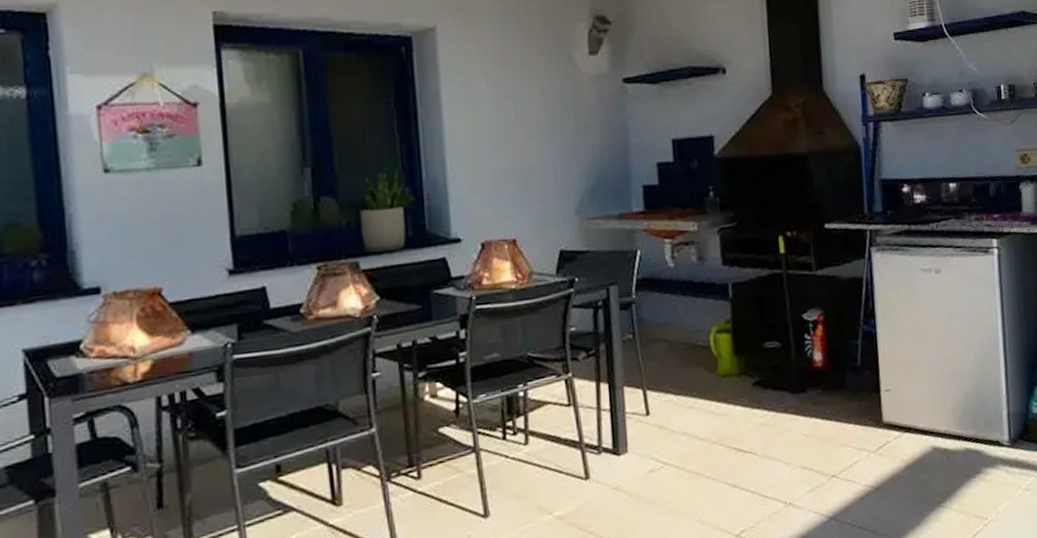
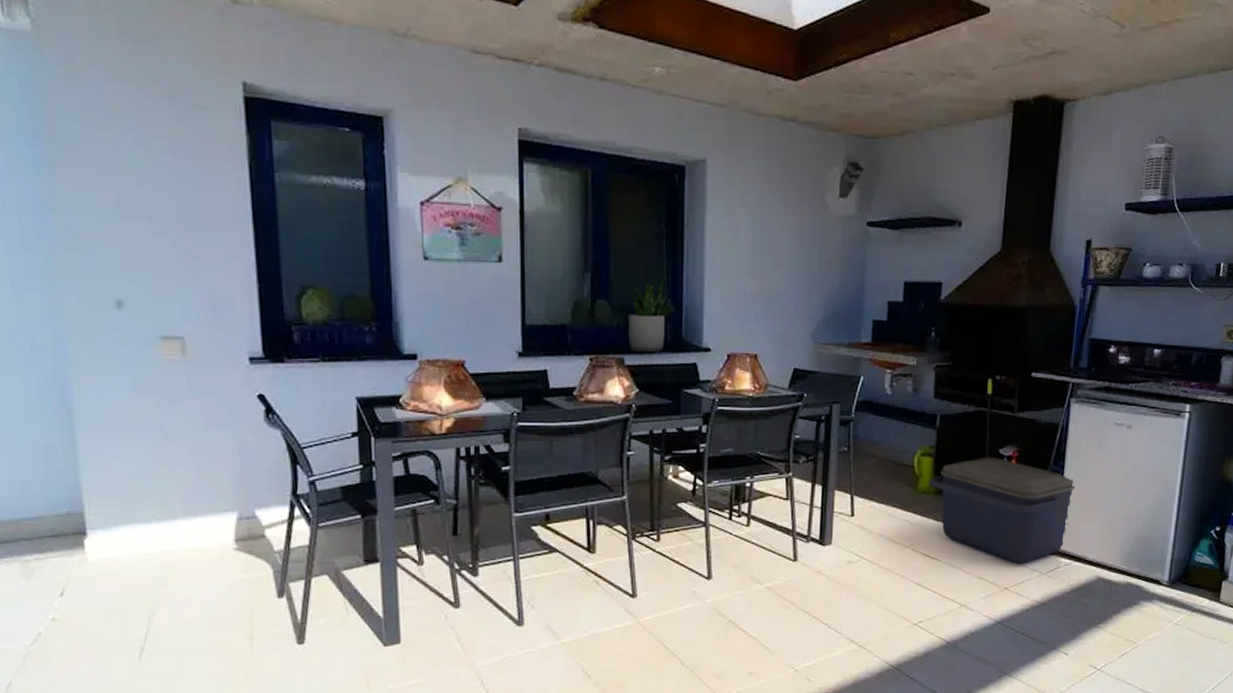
cooler: none [730,324,892,445] -> present [929,456,1076,564]

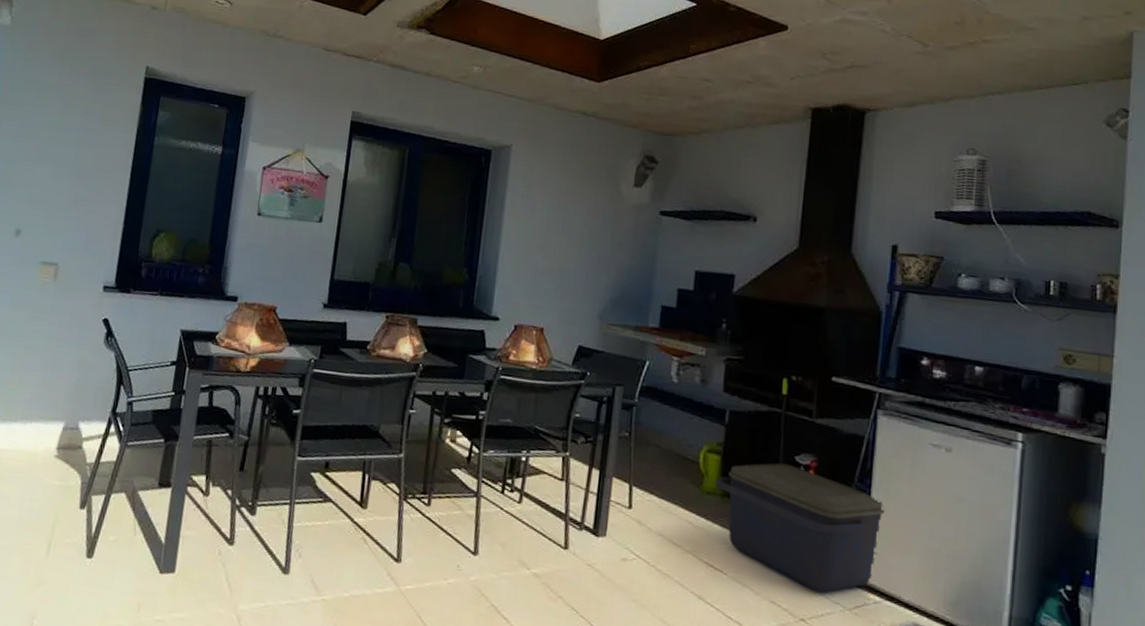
planter: present [628,280,666,353] -> none [423,249,463,316]

